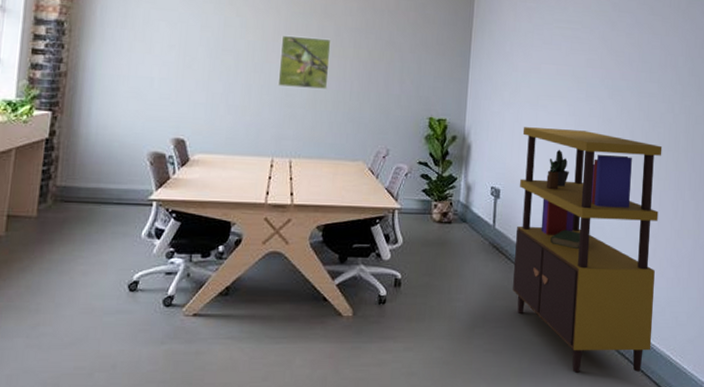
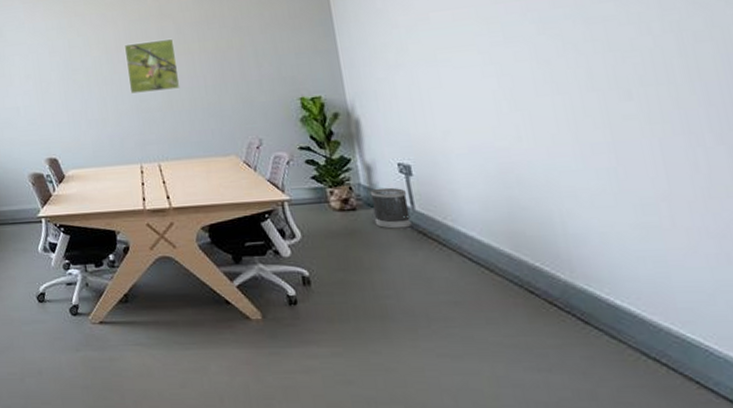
wastebasket: none [463,206,492,242] -> present [369,187,412,229]
bookcase: present [513,127,663,373] -> none [423,79,705,383]

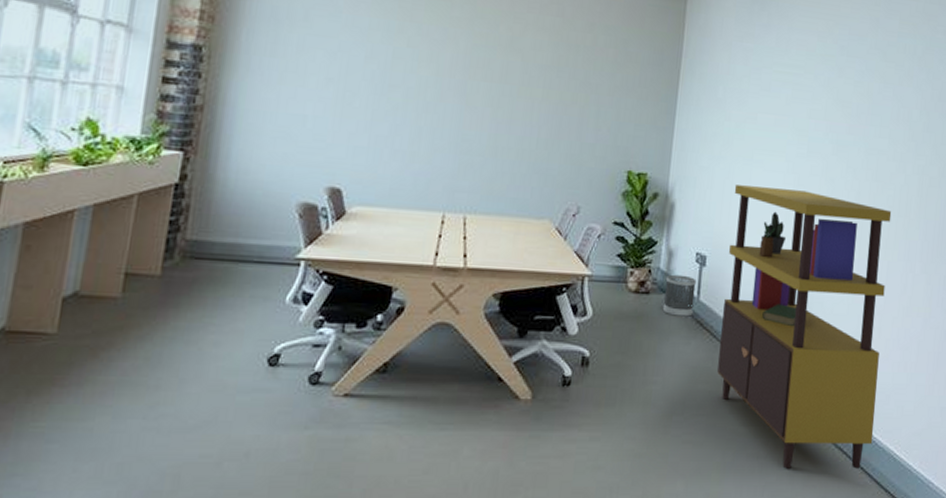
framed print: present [124,38,181,94] -> none [452,70,517,135]
bookcase: none [423,79,705,383] -> present [717,185,892,469]

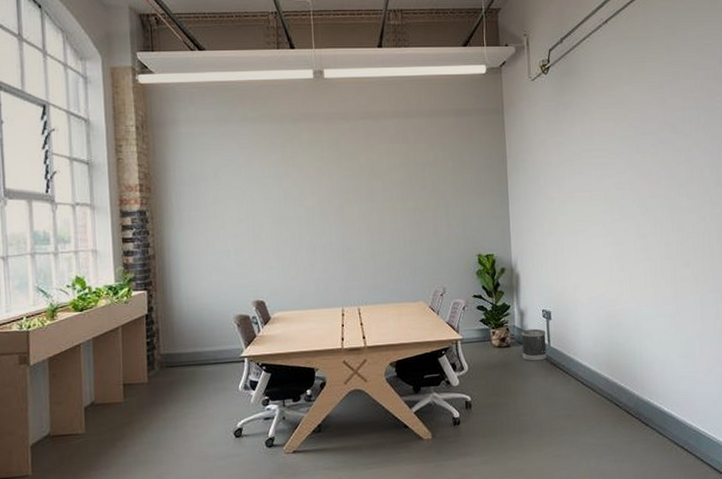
bookcase: present [717,185,892,469] -> none [565,248,708,468]

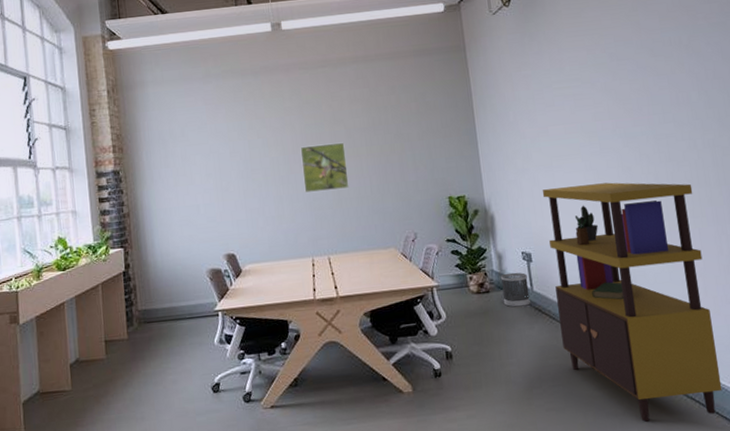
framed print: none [336,195,383,243] -> present [300,142,349,193]
bookcase: none [565,248,708,468] -> present [542,182,722,422]

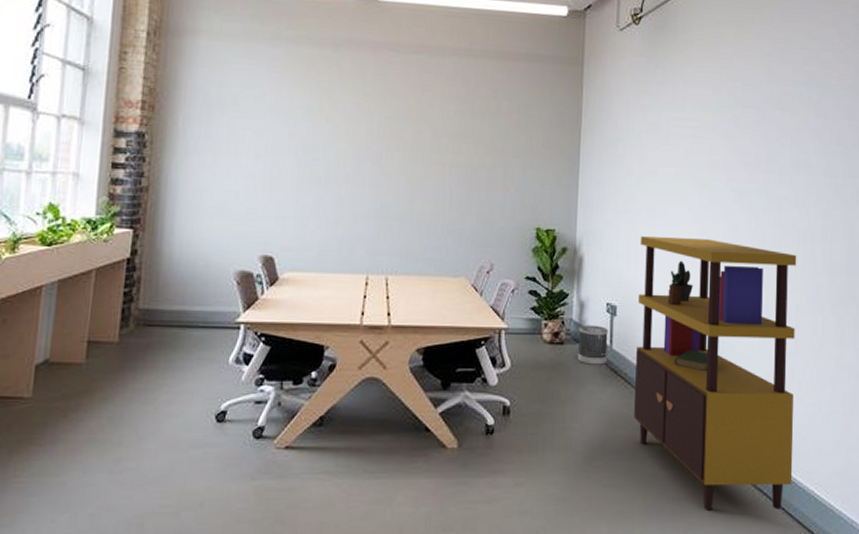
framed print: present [300,142,349,193] -> none [371,141,428,199]

